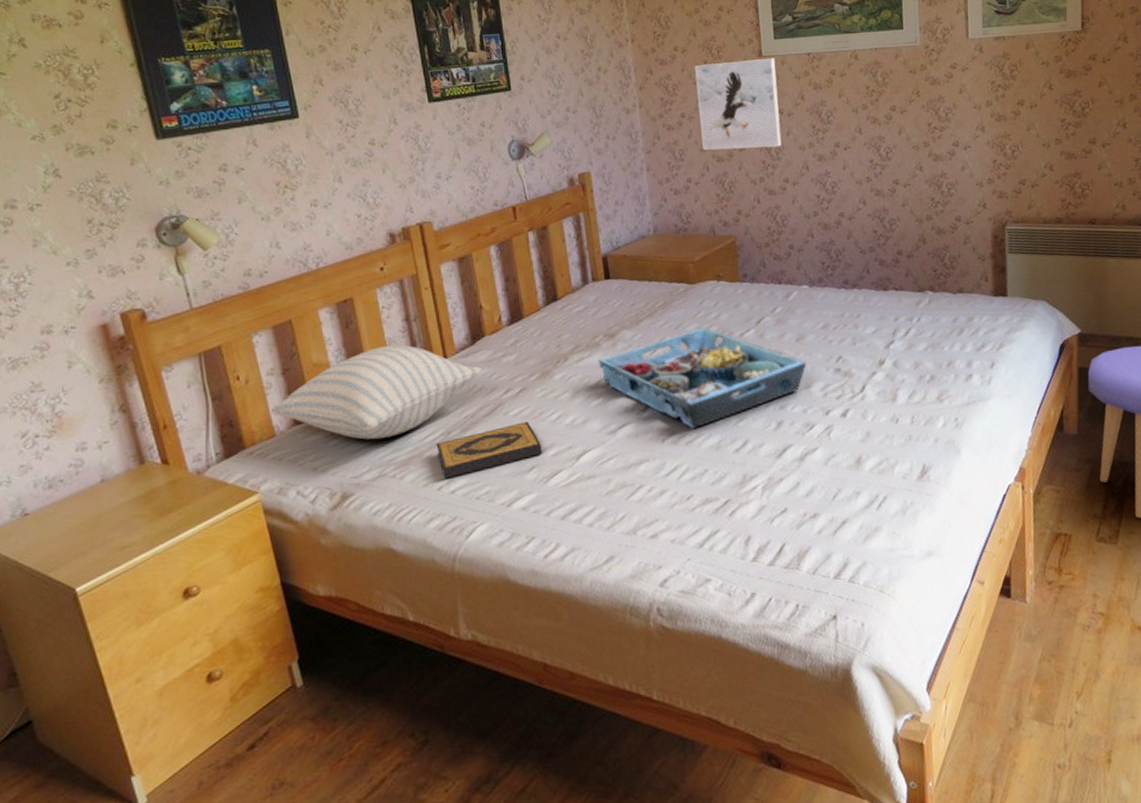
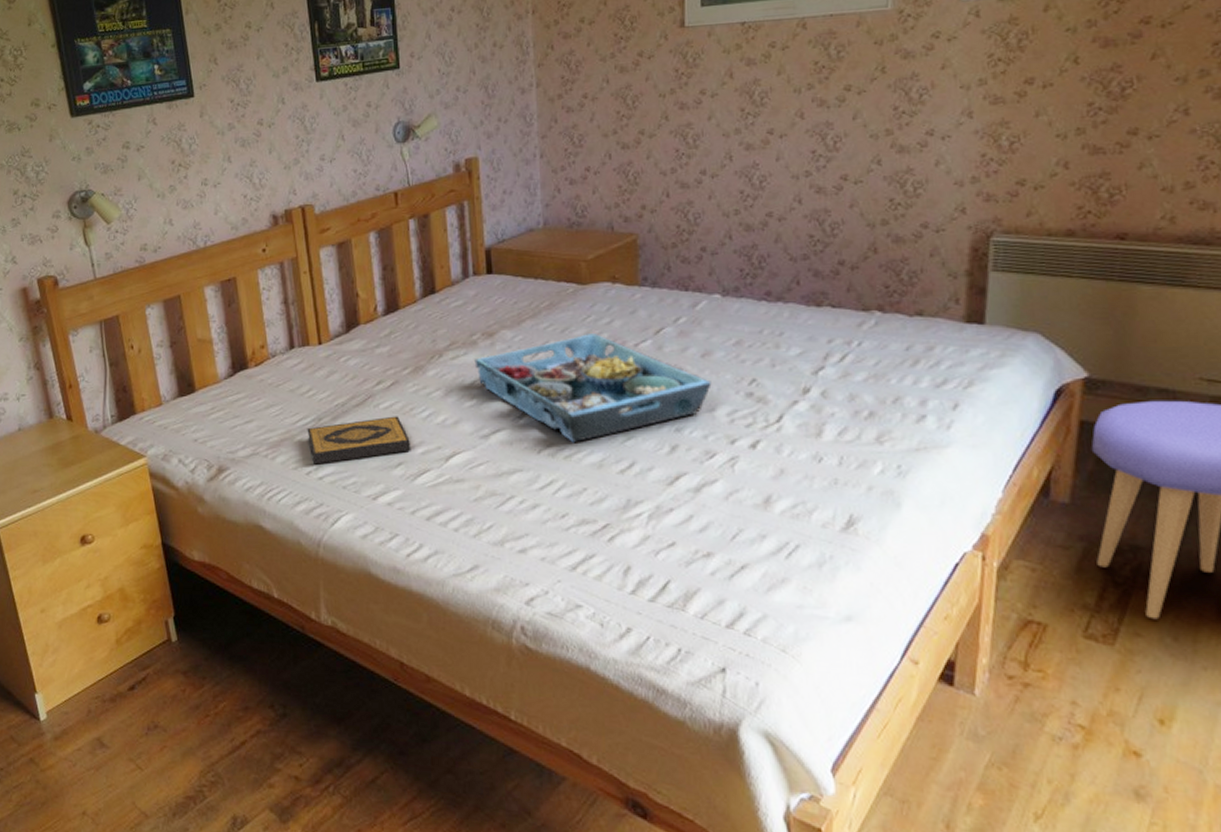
pillow: present [271,345,482,440] -> none [159,327,355,419]
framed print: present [695,57,782,150] -> none [603,28,702,136]

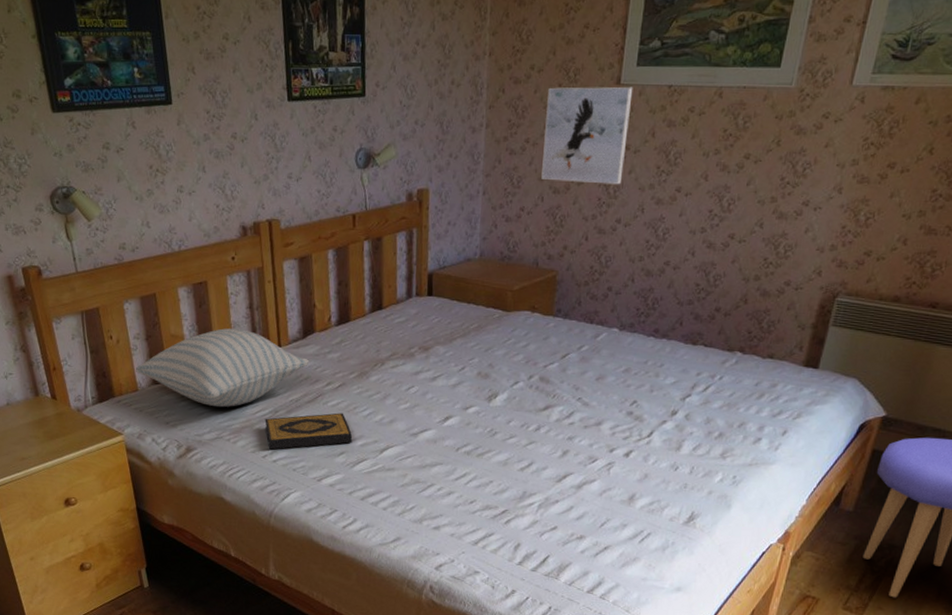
pillow: none [159,327,355,419] -> present [136,328,310,408]
serving tray: present [474,334,712,443] -> none [410,354,602,444]
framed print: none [603,28,702,136] -> present [541,86,633,185]

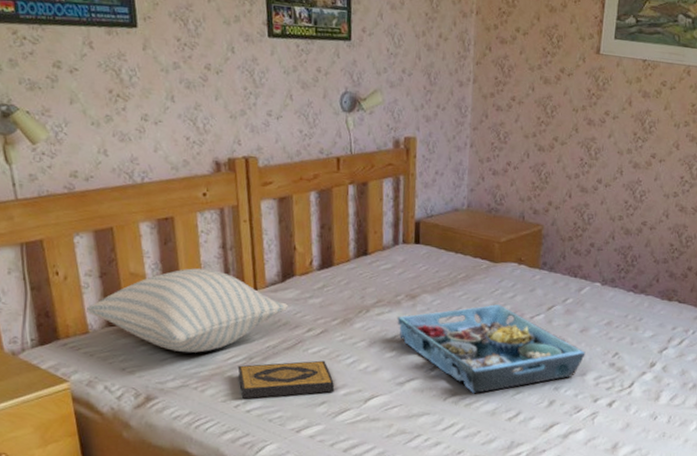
serving tray: none [410,354,602,444] -> present [397,304,586,394]
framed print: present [541,86,633,185] -> none [527,50,612,148]

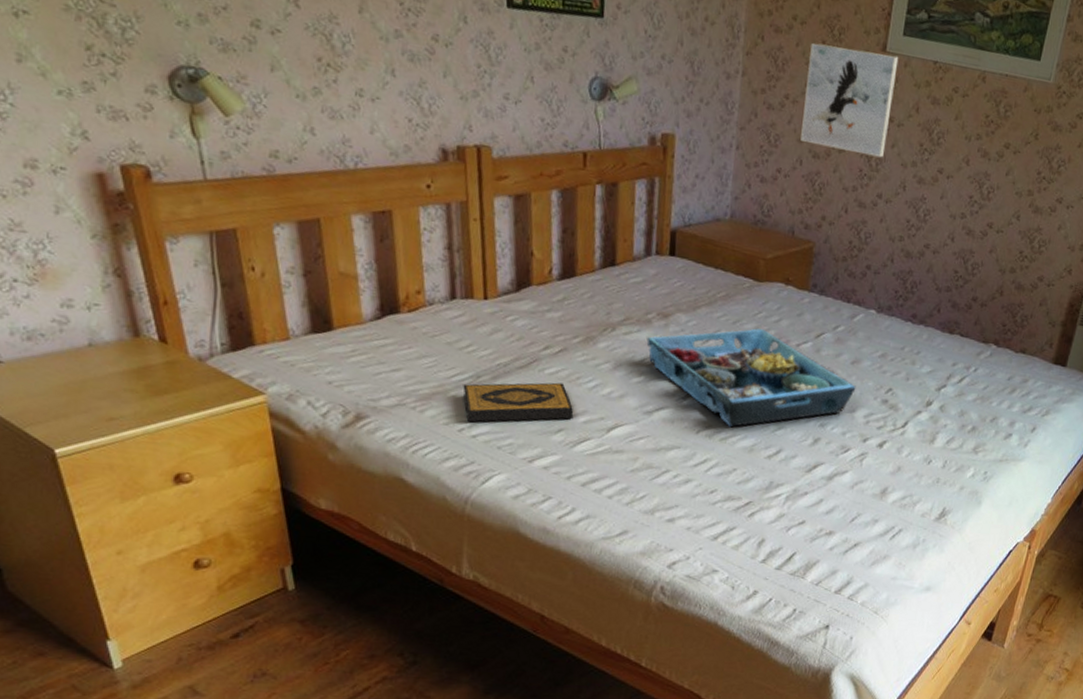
pillow: present [86,268,289,353] -> none [287,270,523,368]
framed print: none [527,50,612,148] -> present [800,42,899,158]

